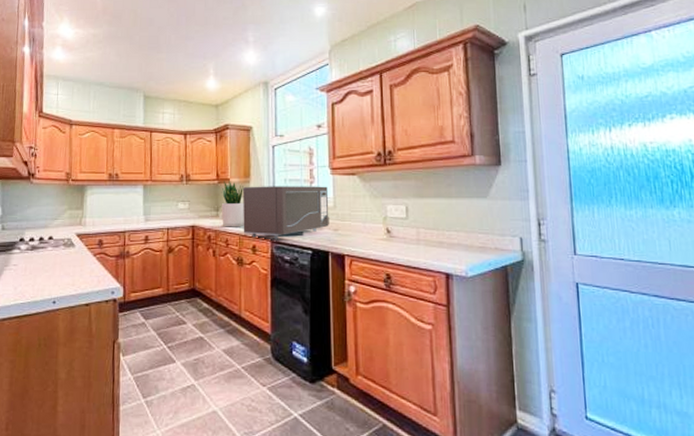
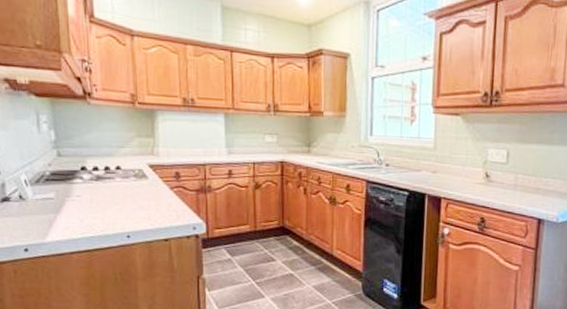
planter: present [221,181,244,227] -> none [313,114,339,165]
microwave: present [242,186,329,239] -> none [337,121,429,179]

